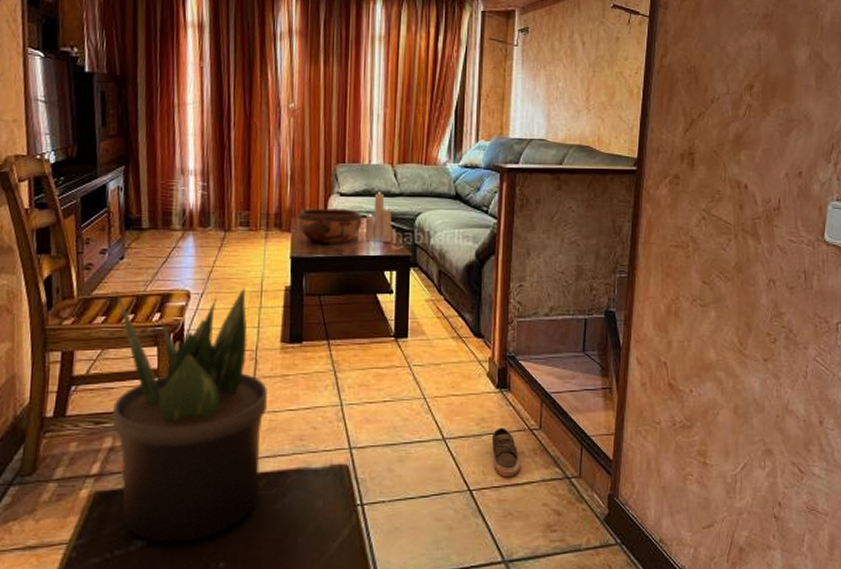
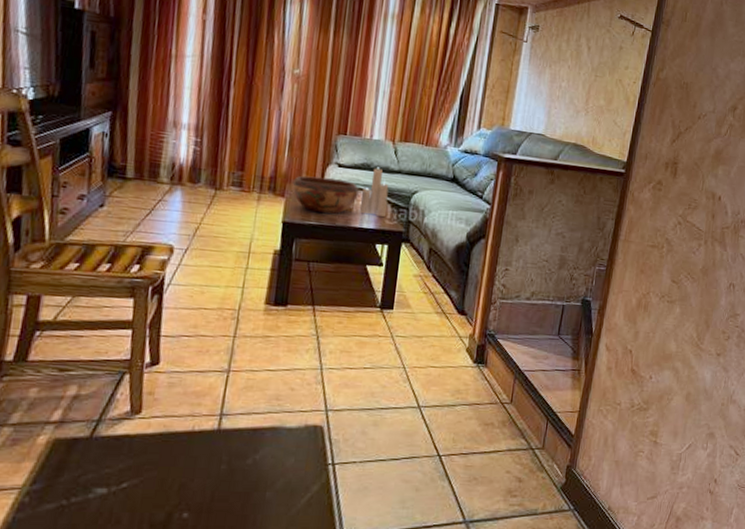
planter: present [112,288,268,543] -> none [78,238,247,492]
shoe: present [491,427,521,478] -> none [464,399,490,446]

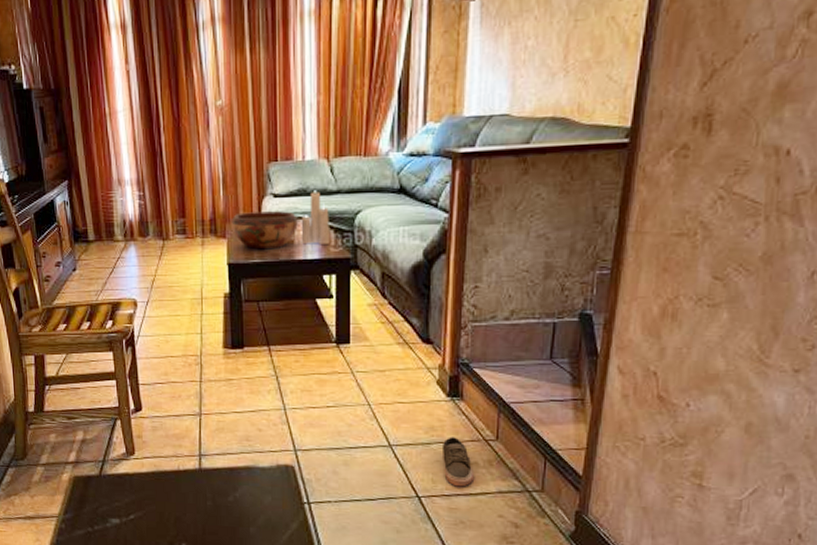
shoe: none [464,399,490,446] -> present [441,437,475,487]

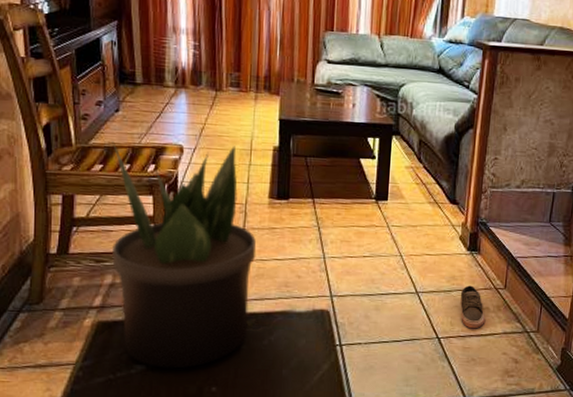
planter: none [72,295,215,524] -> present [111,141,257,369]
decorative bowl: present [231,211,298,250] -> none [285,73,348,110]
candle: present [301,190,331,245] -> none [350,61,377,110]

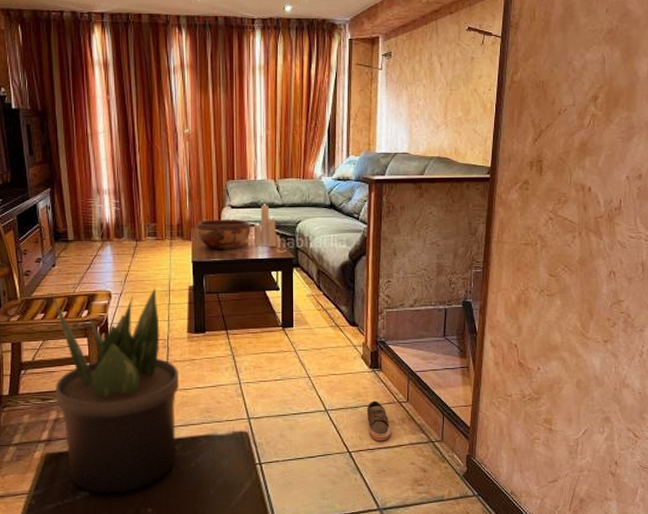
decorative bowl: none [285,73,348,110] -> present [196,219,251,251]
candle: none [350,61,377,110] -> present [253,204,277,247]

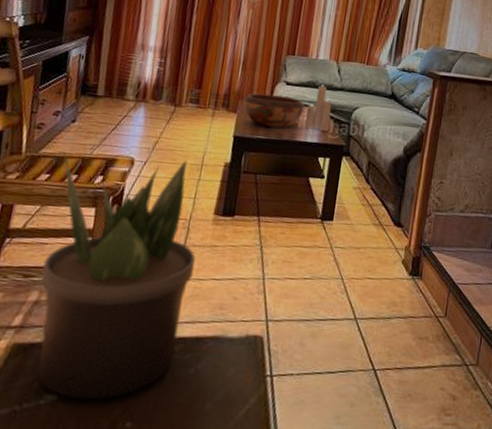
shoe: present [366,401,392,442] -> none [399,312,425,361]

